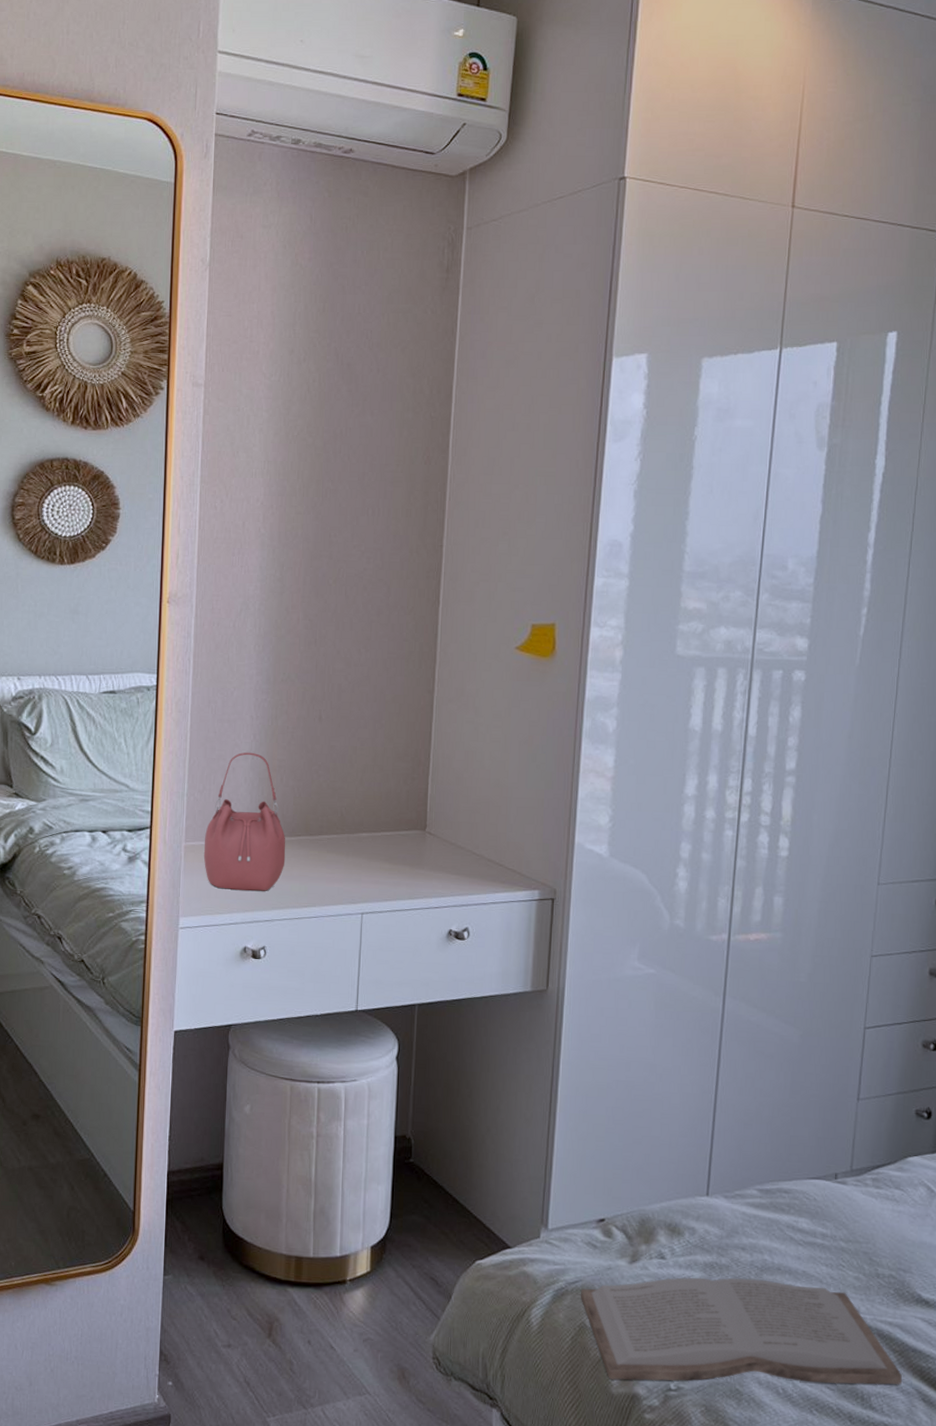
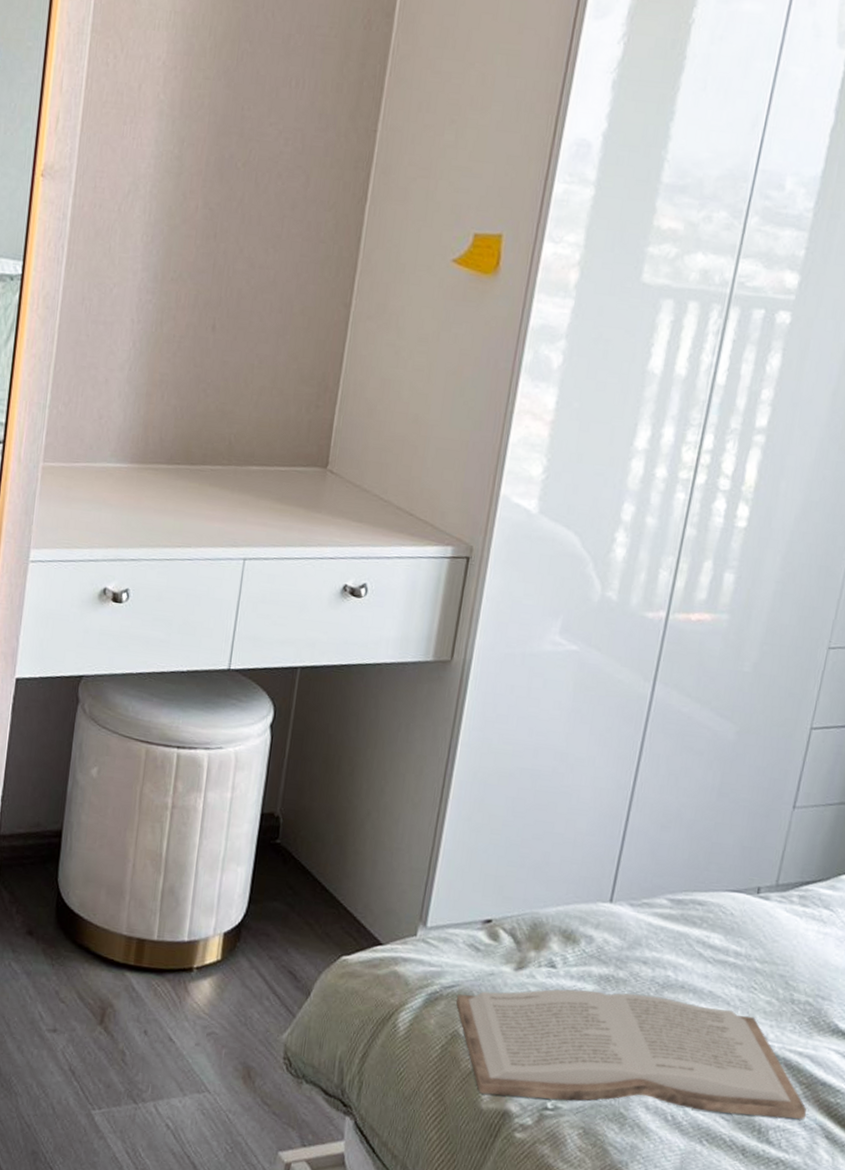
handbag: present [203,752,286,891] -> none [63,361,162,526]

